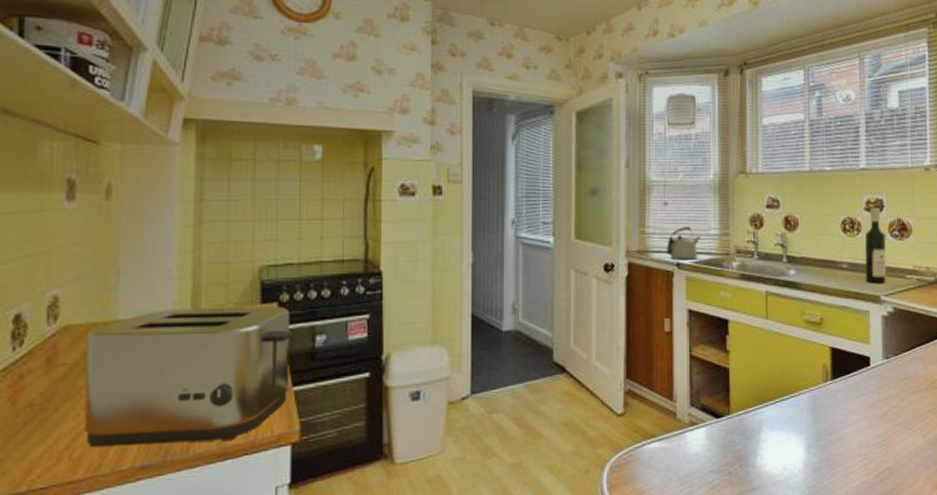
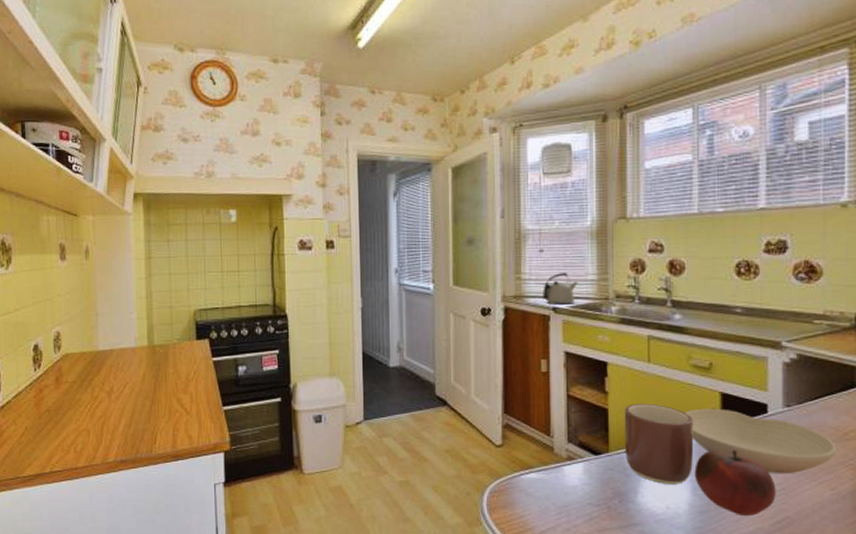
toaster: present [84,307,294,448] -> none [80,342,222,445]
mug: none [744,361,808,444] -> present [624,403,694,484]
bowl: none [799,363,926,426] -> present [685,408,836,474]
fruit: none [808,403,878,470] -> present [694,449,776,516]
bottle: present [864,207,886,284] -> none [763,248,789,330]

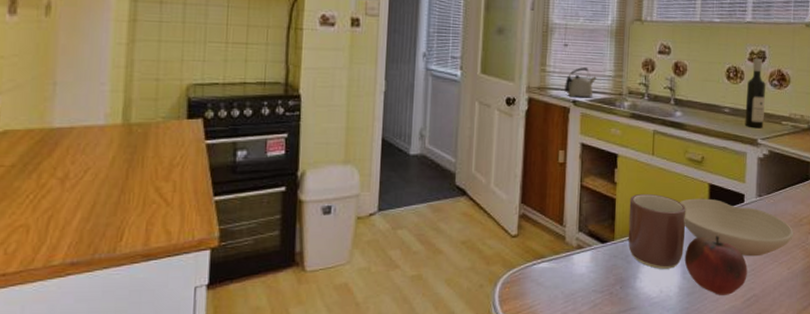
bottle: none [763,248,789,330] -> present [745,58,765,129]

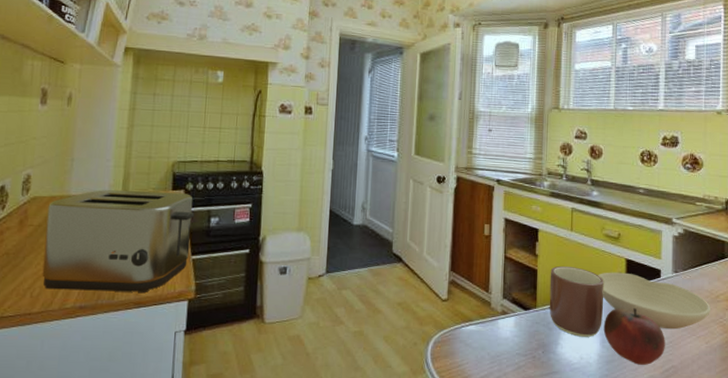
toaster: none [19,119,217,244] -> present [42,189,195,292]
kettle: present [564,67,597,98] -> none [489,150,518,177]
bottle: present [745,58,765,129] -> none [659,142,679,209]

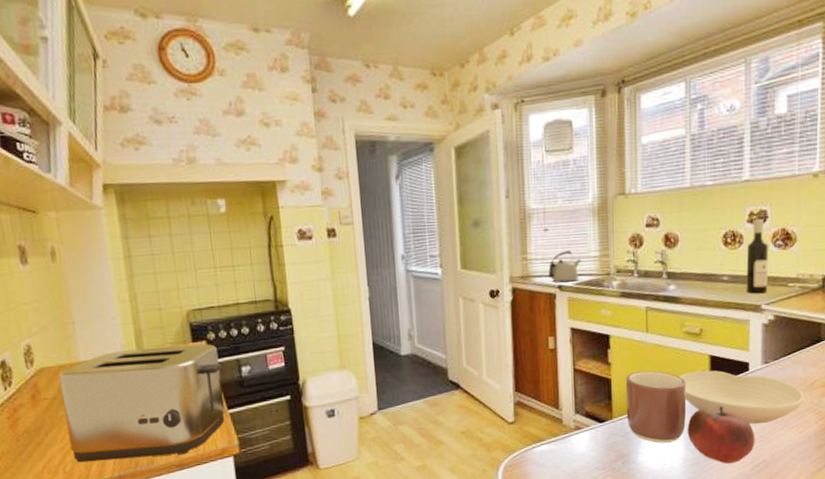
kettle: none [489,150,518,177] -> present [548,251,581,283]
bottle: none [659,142,679,209] -> present [746,218,768,294]

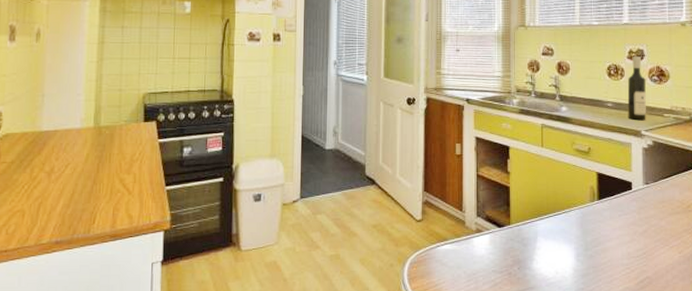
toaster: present [58,344,225,463] -> none [17,123,167,226]
kettle: present [548,251,581,283] -> none [458,70,487,96]
mug: present [625,370,687,443] -> none [522,181,577,252]
bowl: present [679,370,805,424] -> none [570,186,682,241]
fruit: present [687,405,755,464] -> none [577,220,639,277]

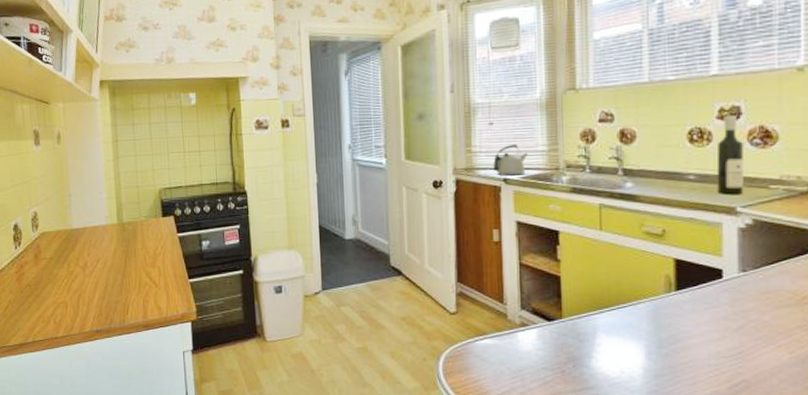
kettle: none [458,70,487,96] -> present [493,145,528,176]

